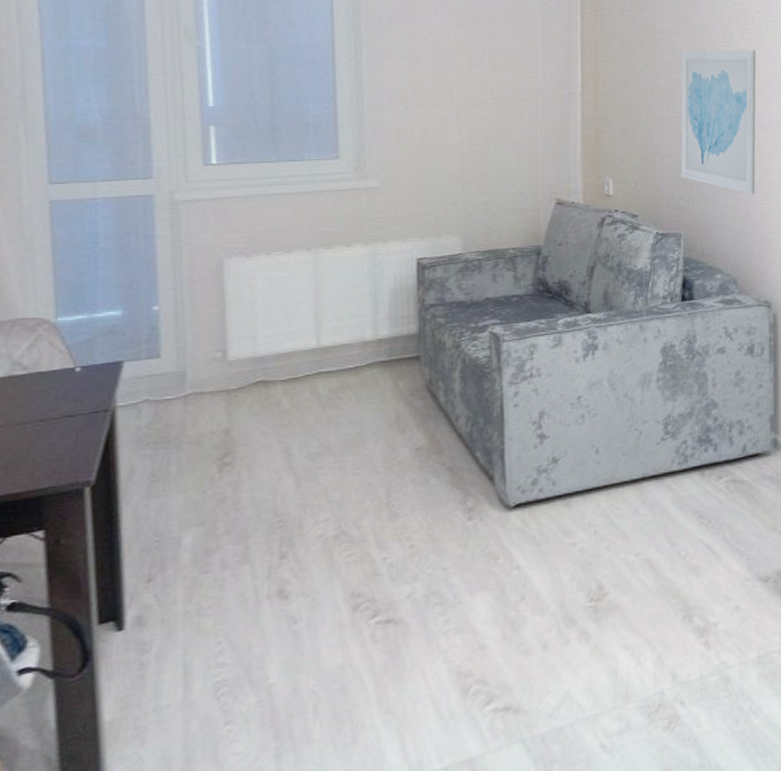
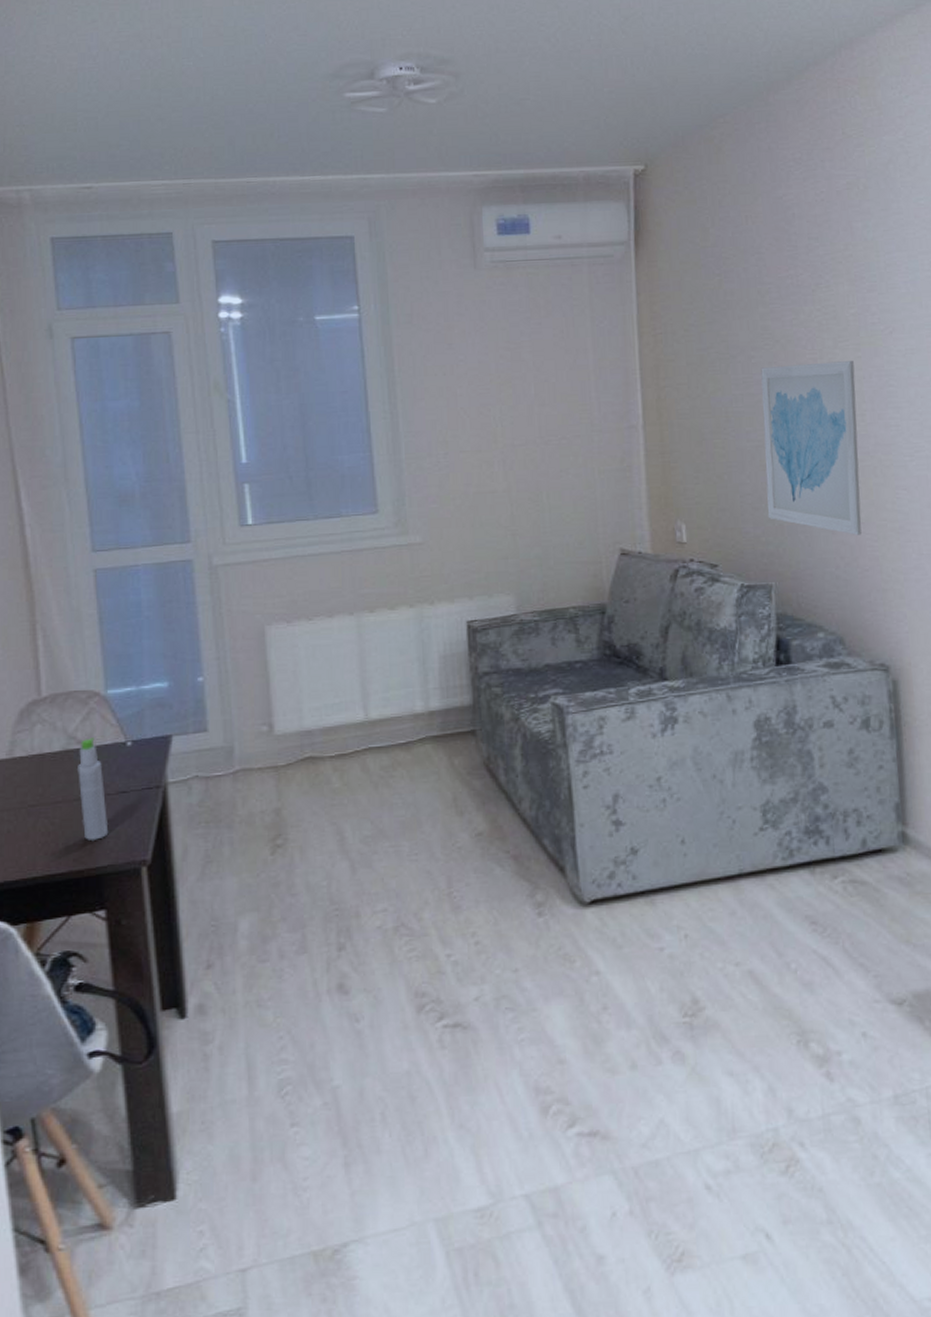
bottle: none [21,363,52,465] -> present [78,737,109,842]

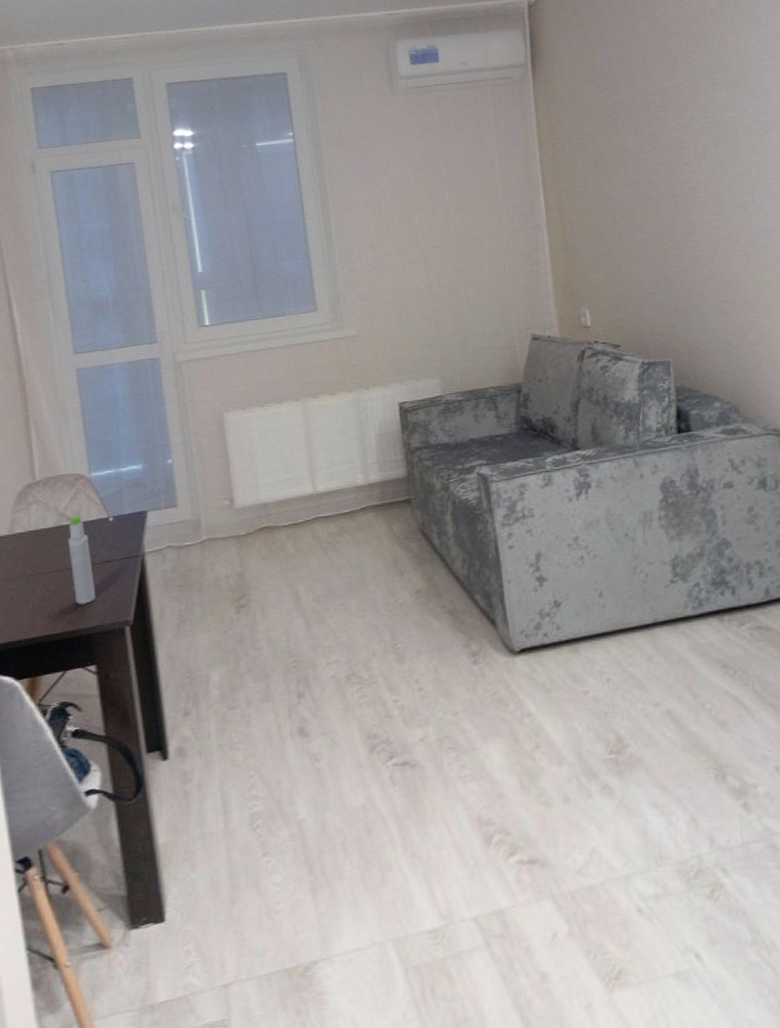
wall art: present [760,361,862,535] -> none [649,158,749,314]

